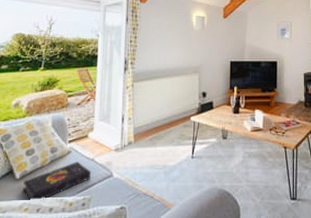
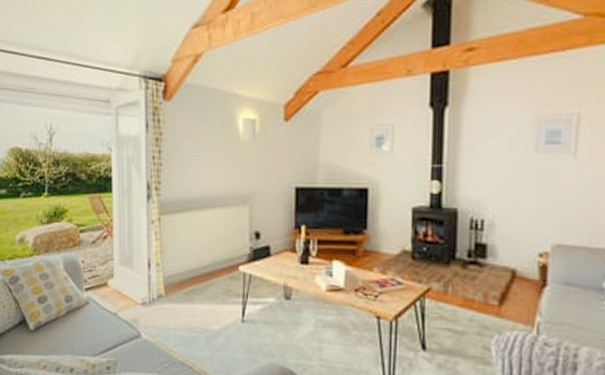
book: present [23,162,91,201] -> none [38,315,115,359]

